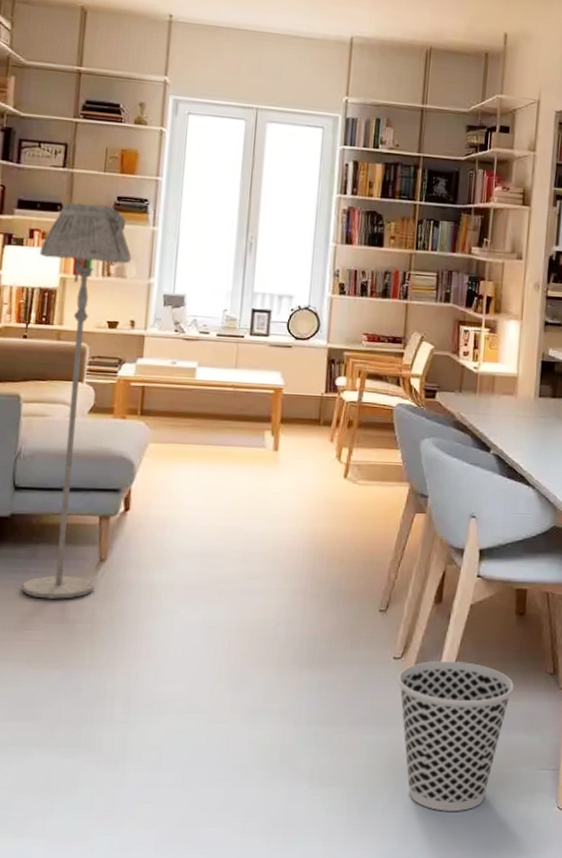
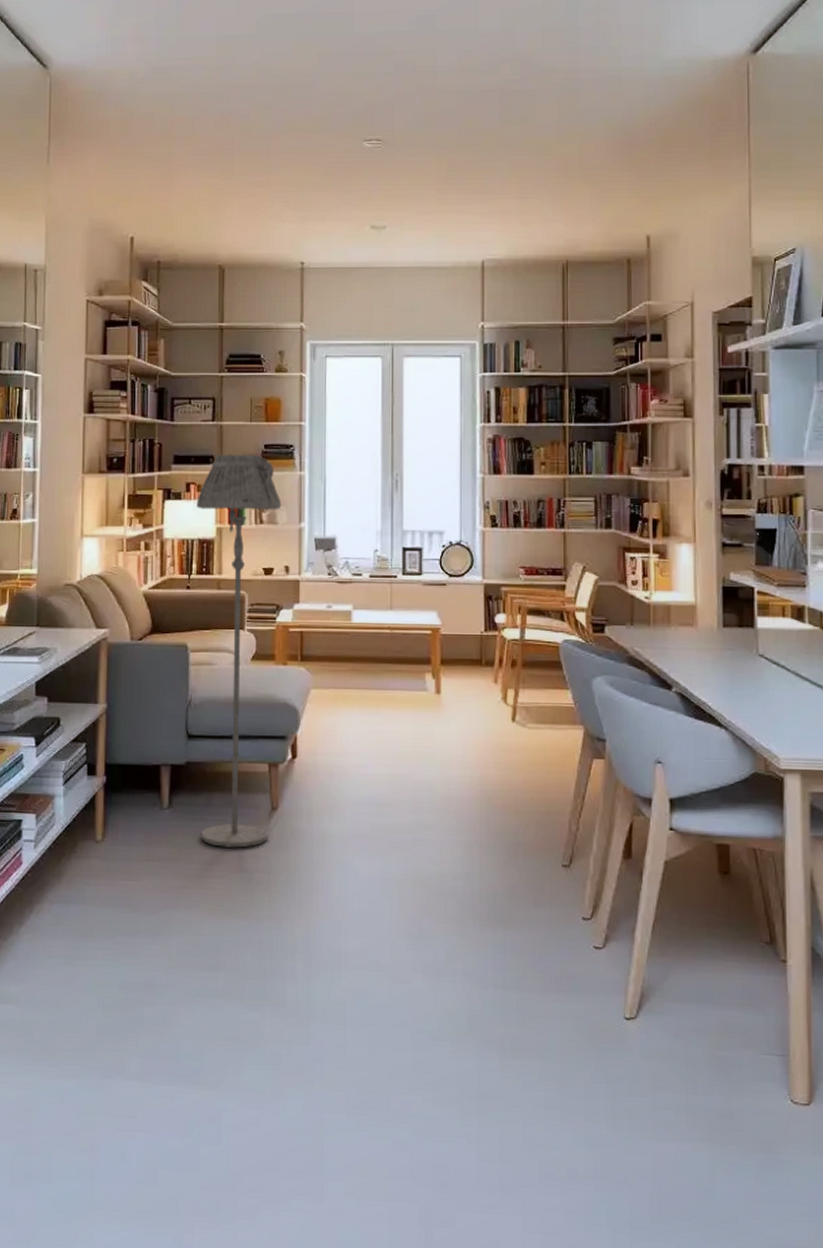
wastebasket: present [397,660,514,811] -> none [588,923,724,1097]

